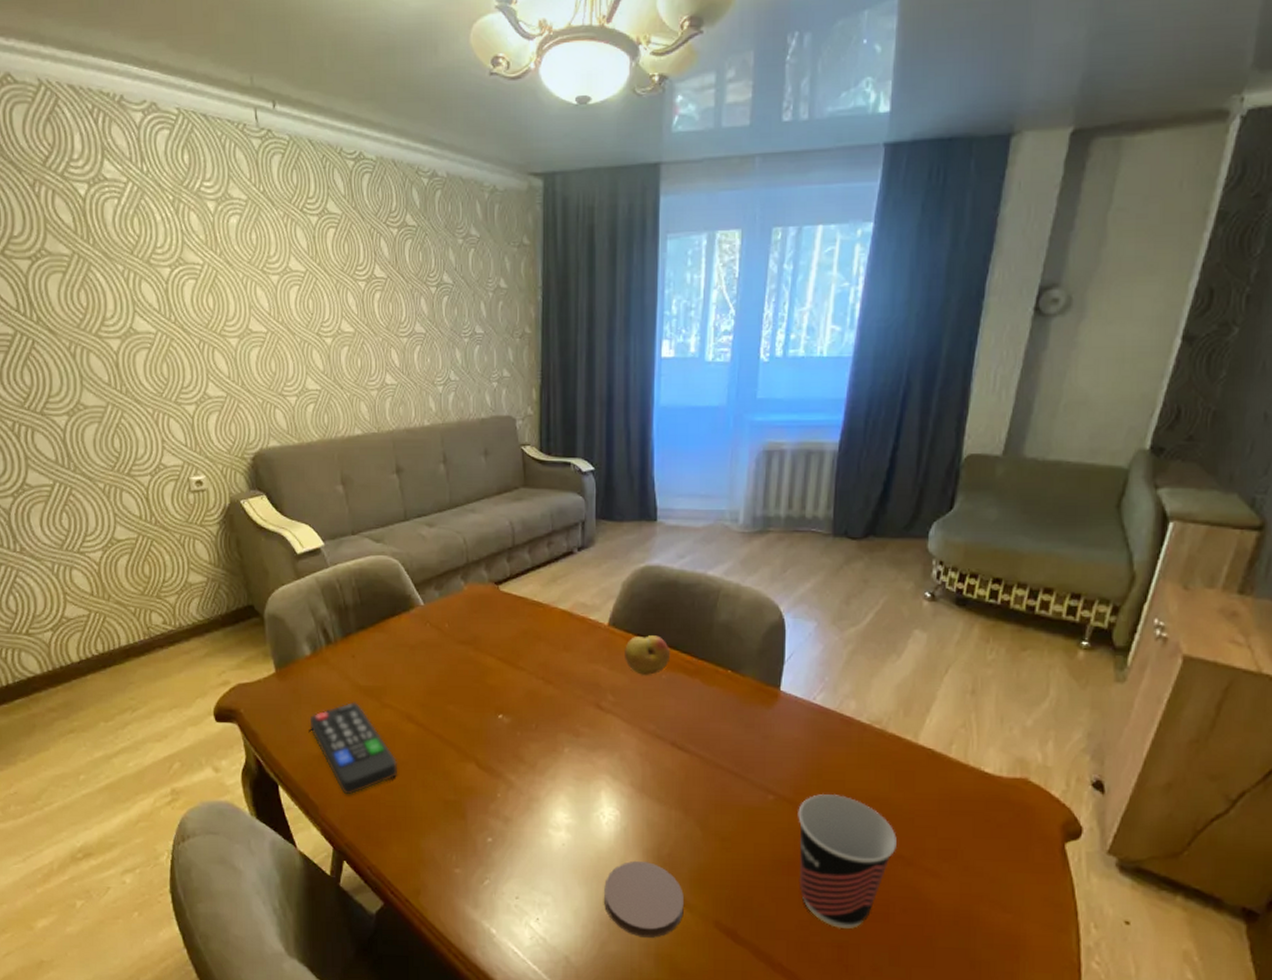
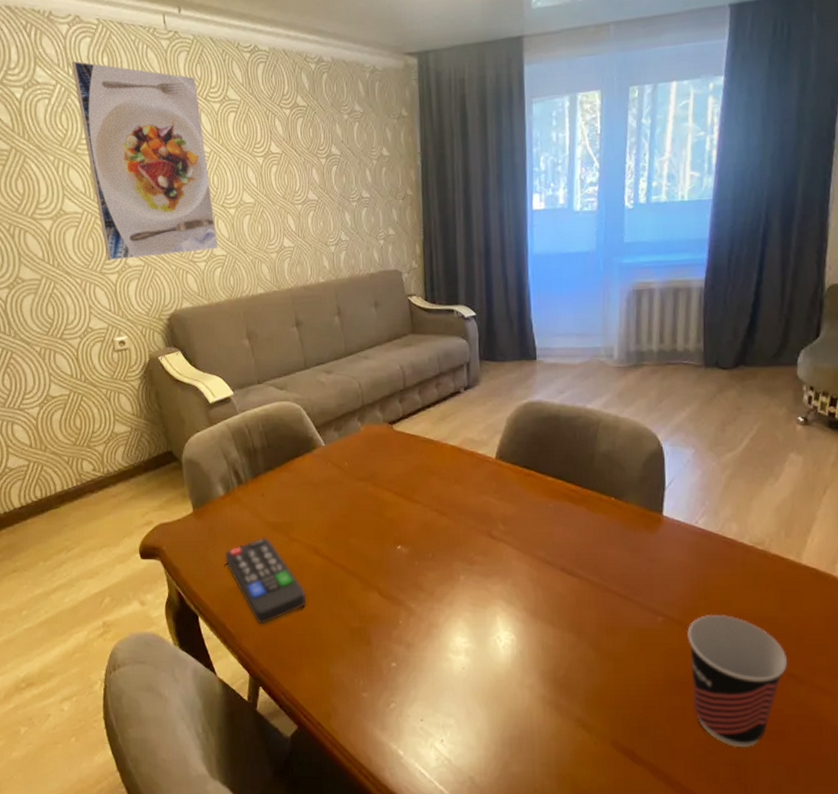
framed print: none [145,155,312,389] -> present [71,60,219,261]
coaster: present [604,860,684,938] -> none [504,682,582,758]
fruit: present [625,635,671,675] -> none [512,467,556,504]

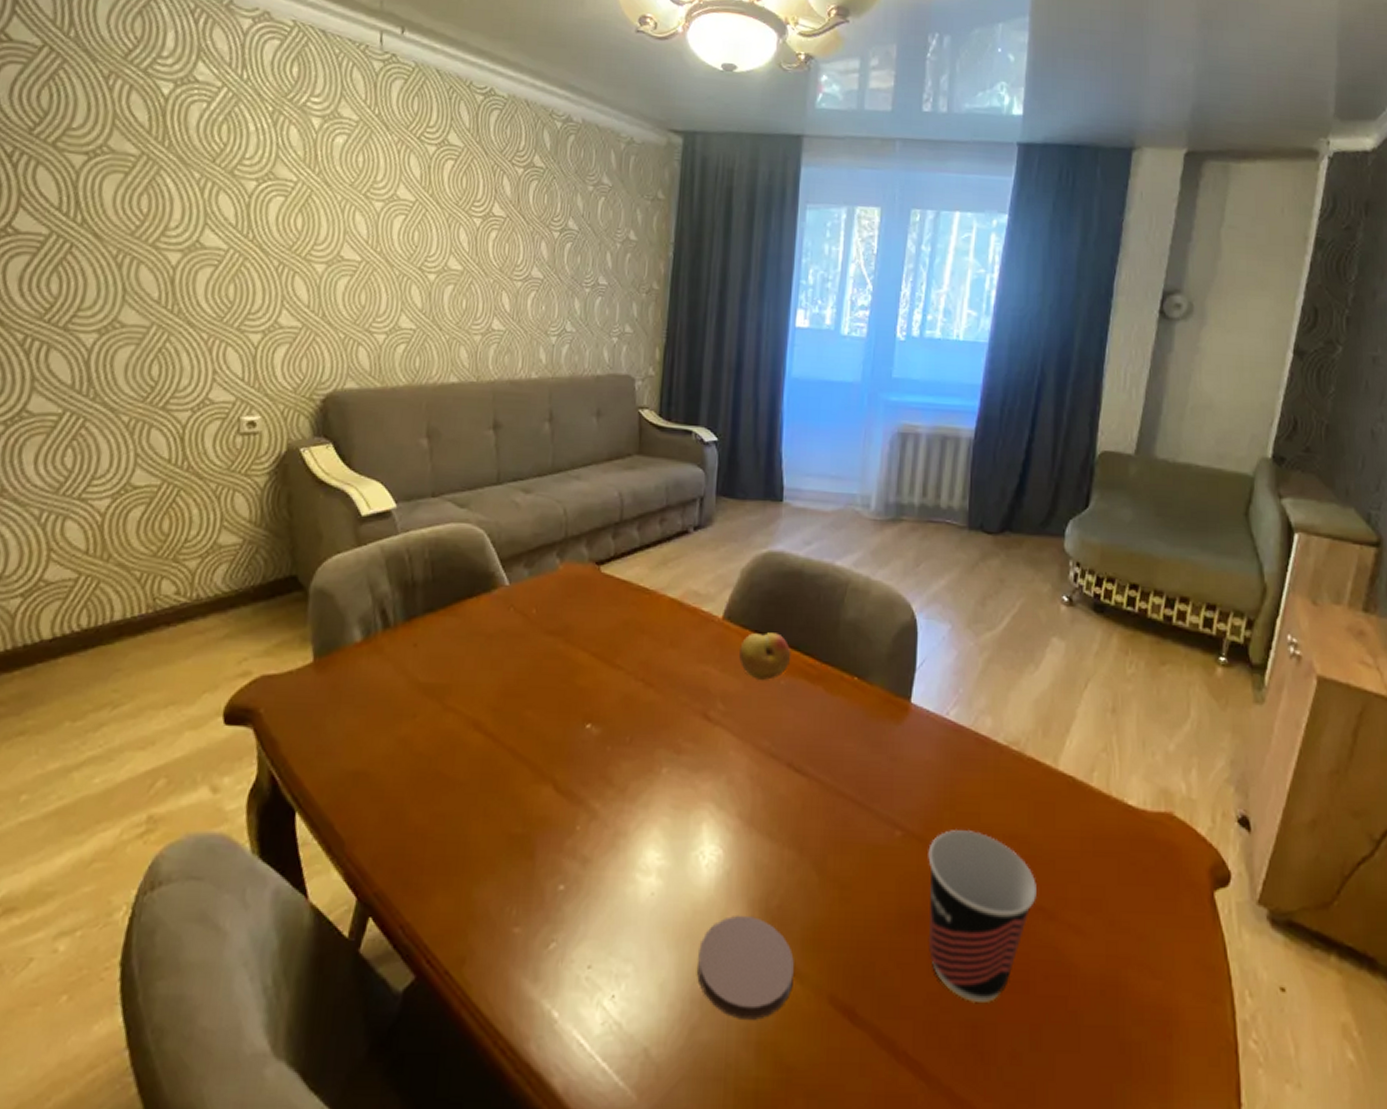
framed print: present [71,60,219,261] -> none [247,63,411,321]
remote control: present [225,537,307,625] -> none [348,702,456,826]
coaster: none [504,682,582,758] -> present [697,915,794,1020]
fruit: none [512,467,556,504] -> present [739,632,791,680]

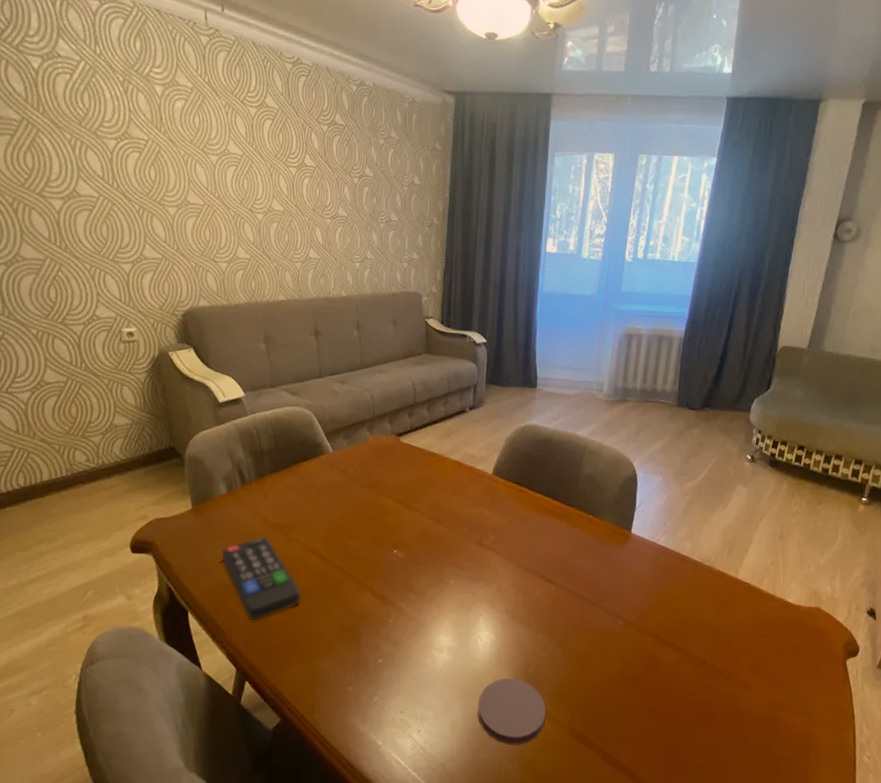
remote control: none [348,702,456,826] -> present [221,536,301,621]
fruit: present [739,632,791,680] -> none [505,484,543,518]
cup: present [928,828,1036,1004] -> none [640,619,719,734]

